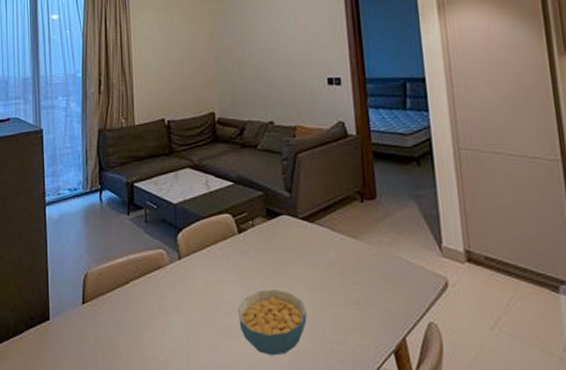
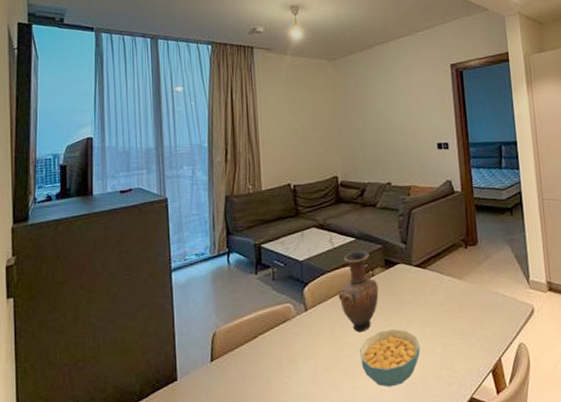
vase: none [214,197,260,289] -> present [338,250,379,333]

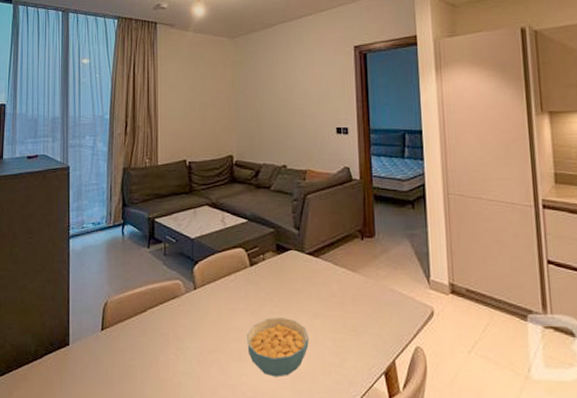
vase: present [338,250,379,333] -> none [228,233,269,317]

